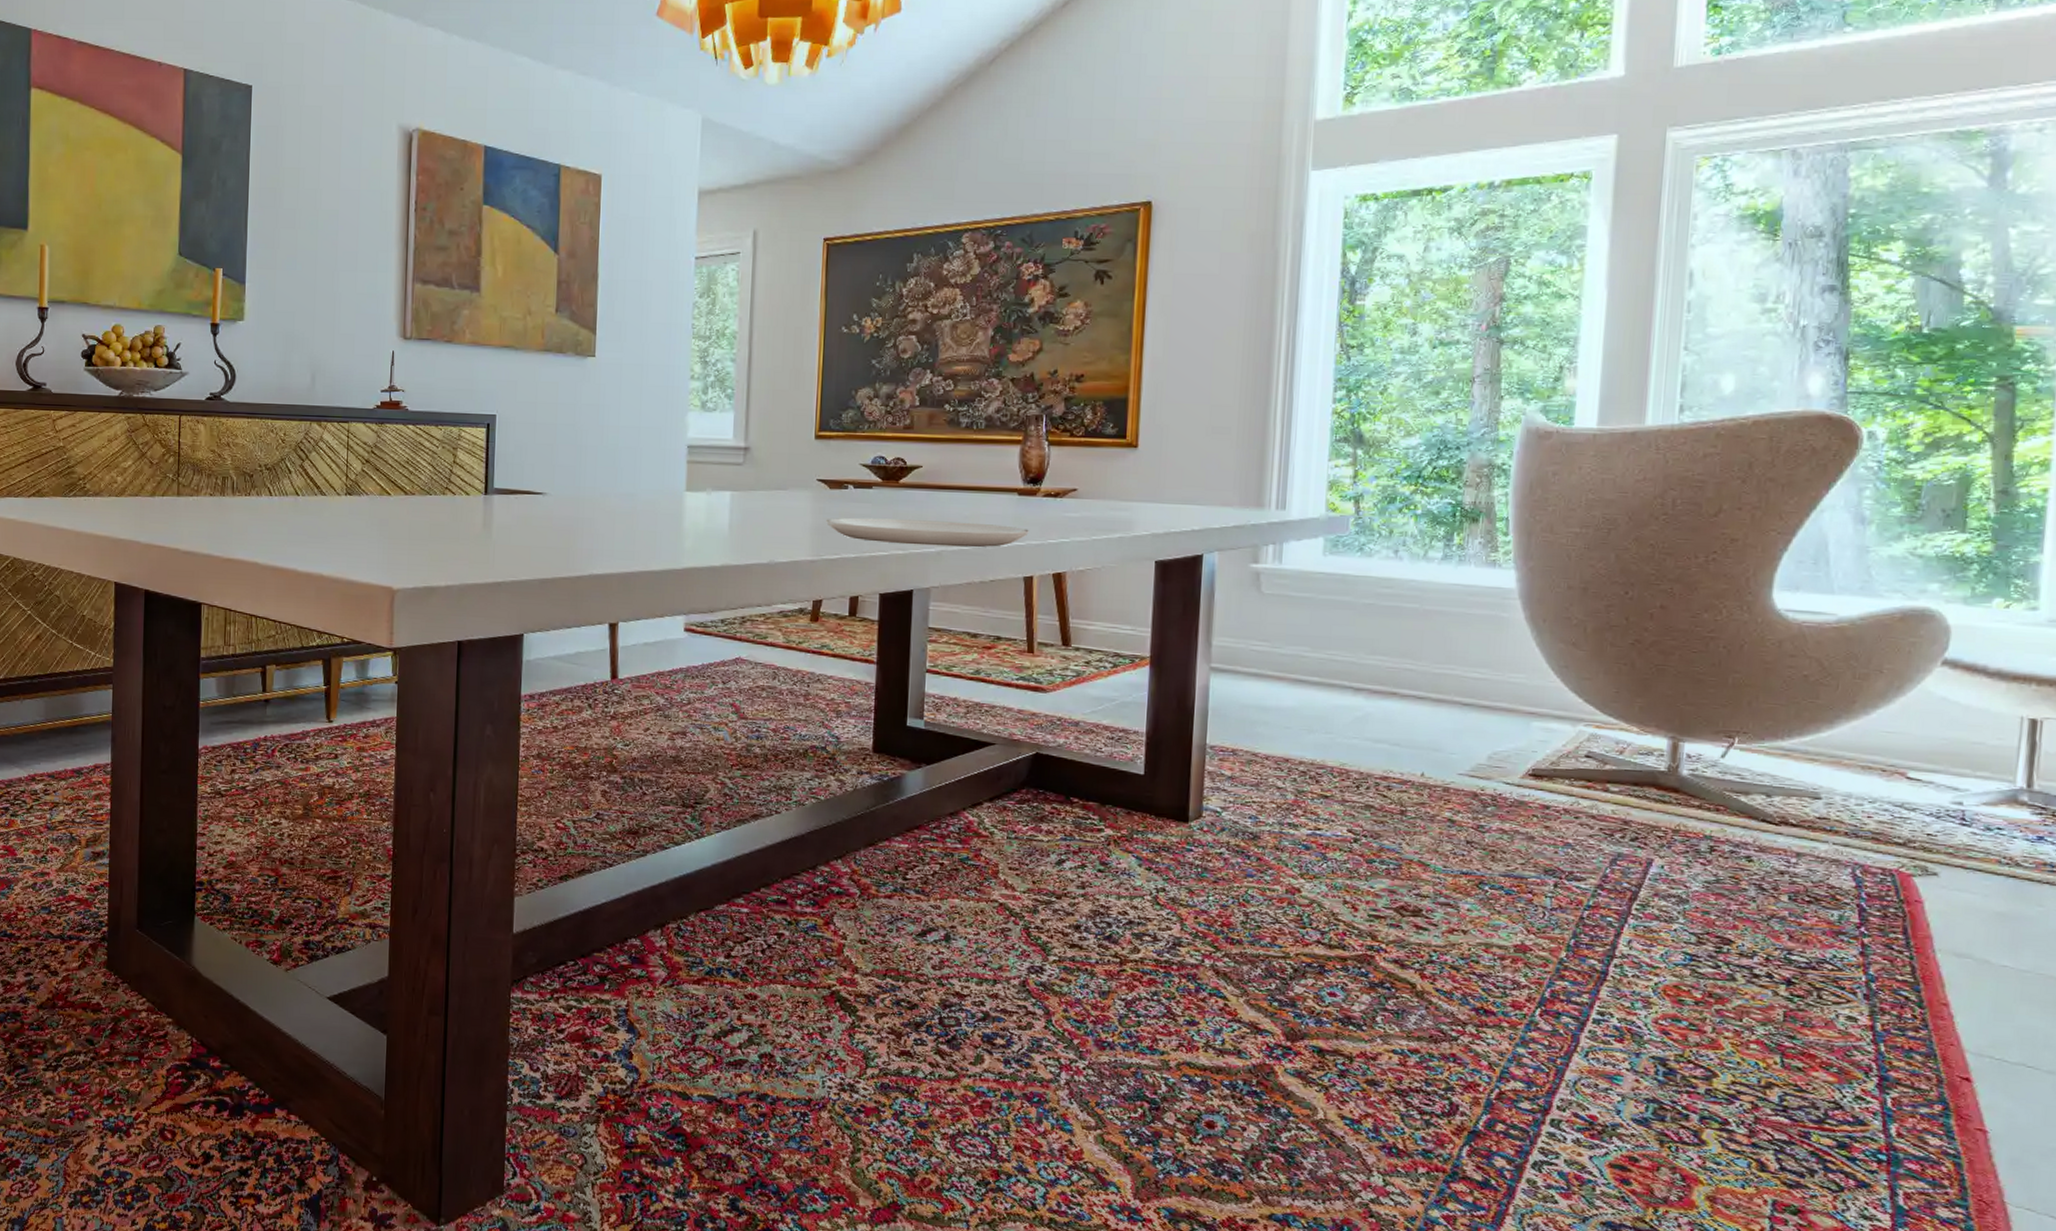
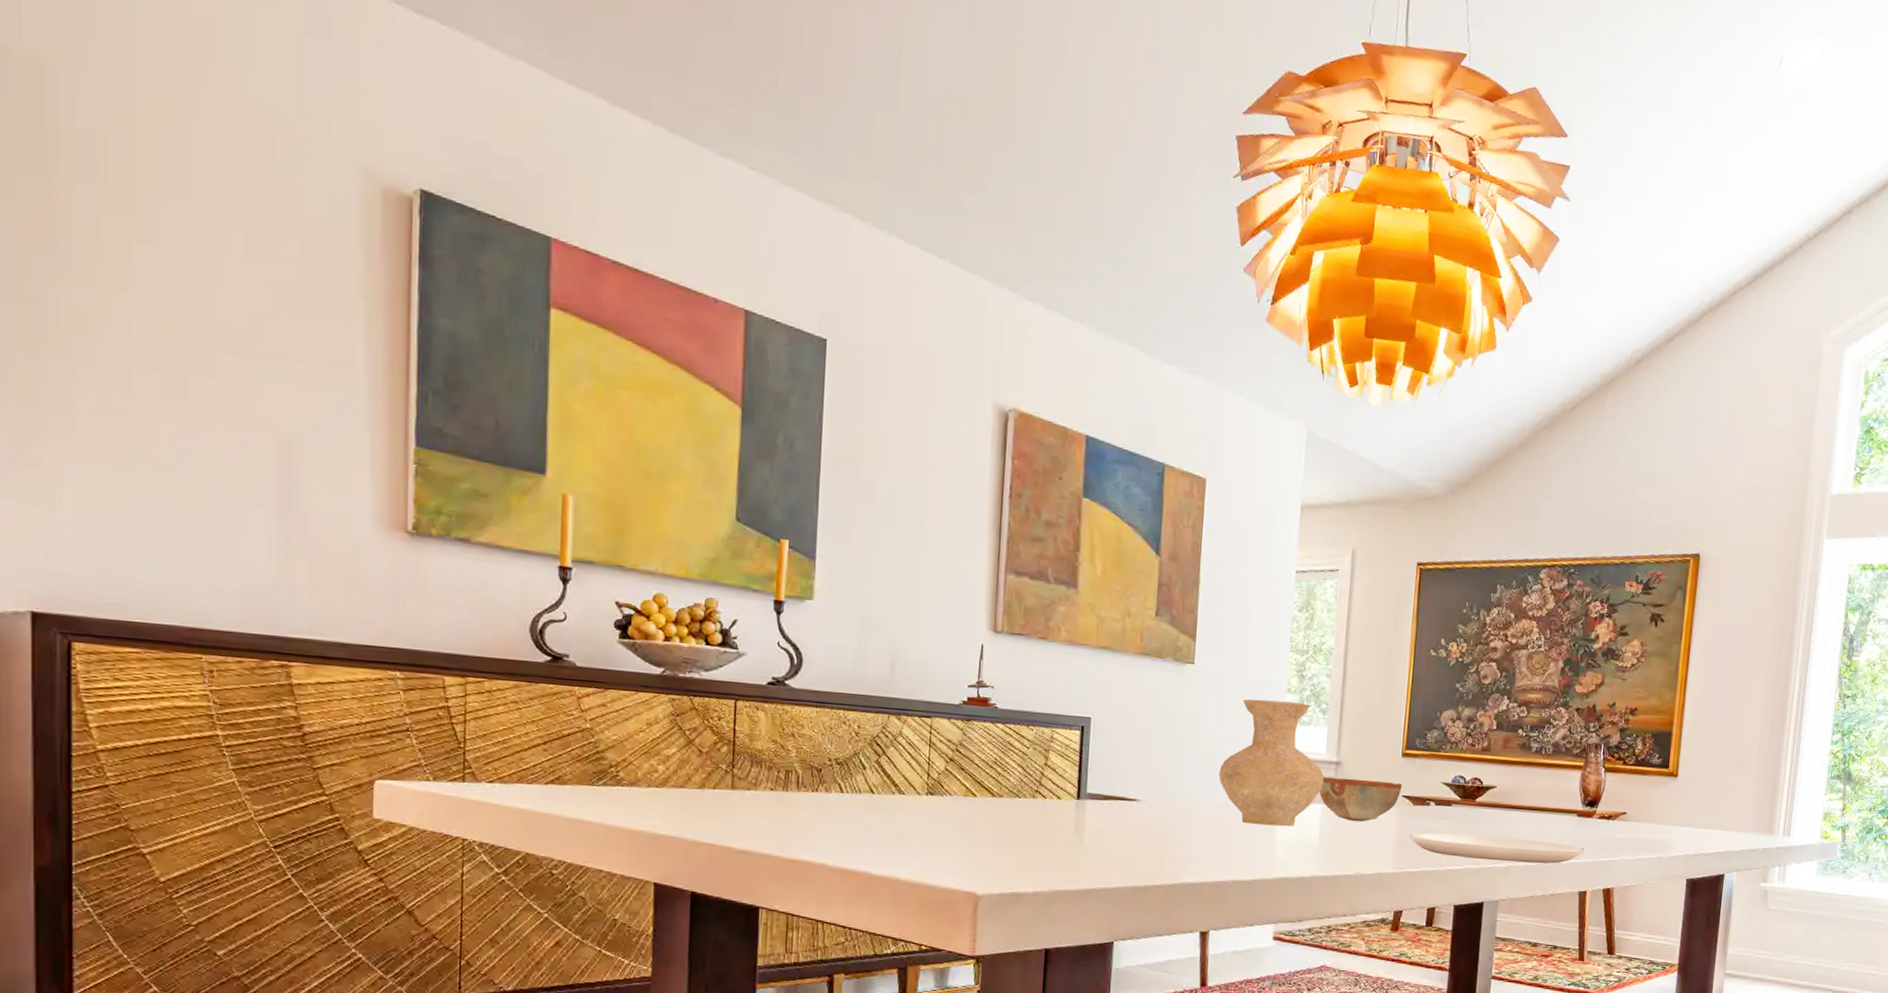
vase: none [623,388,733,516] -> present [1218,699,1324,827]
bowl: none [728,463,817,509] -> present [1319,777,1403,822]

